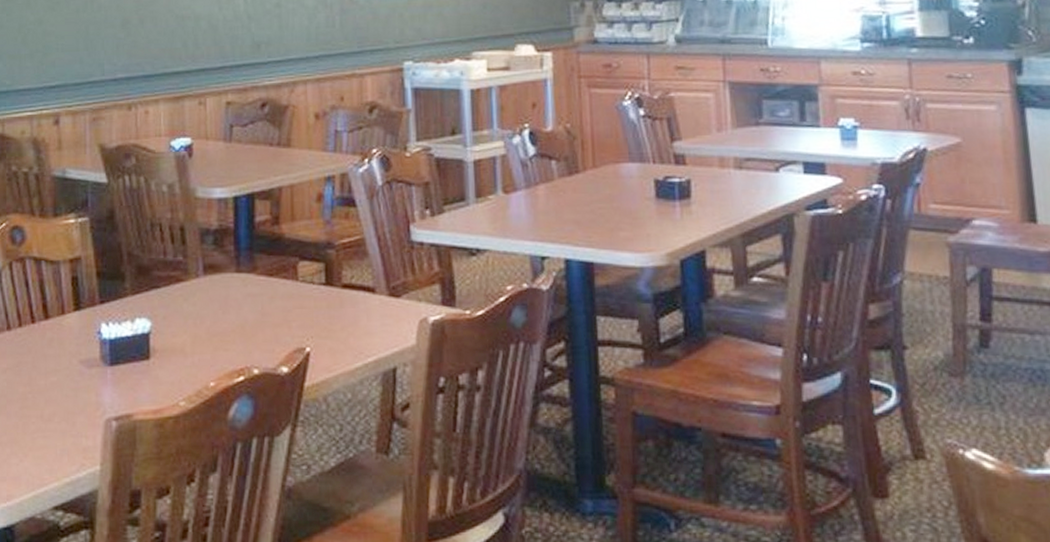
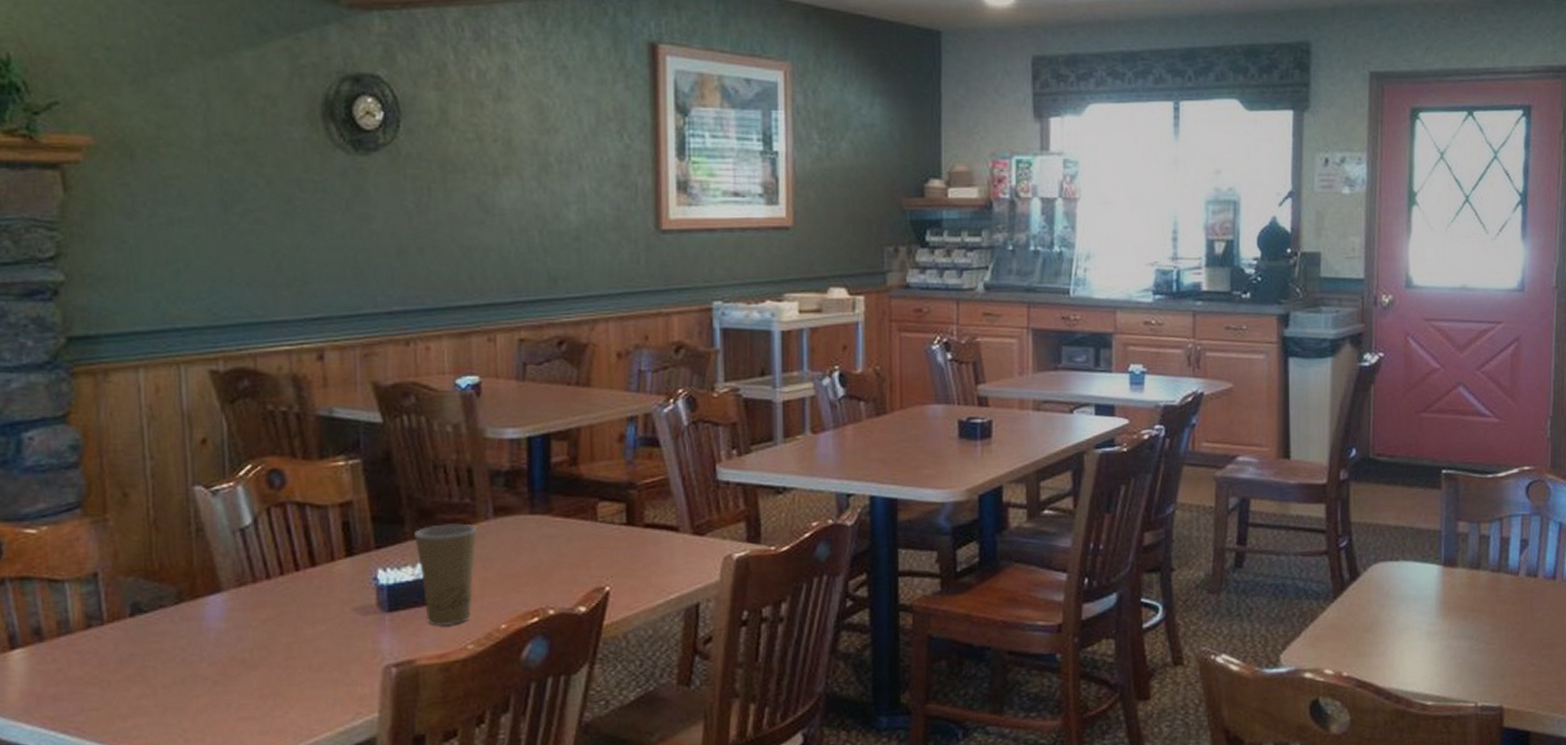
paper cup: none [133,280,188,381] -> present [414,523,477,626]

